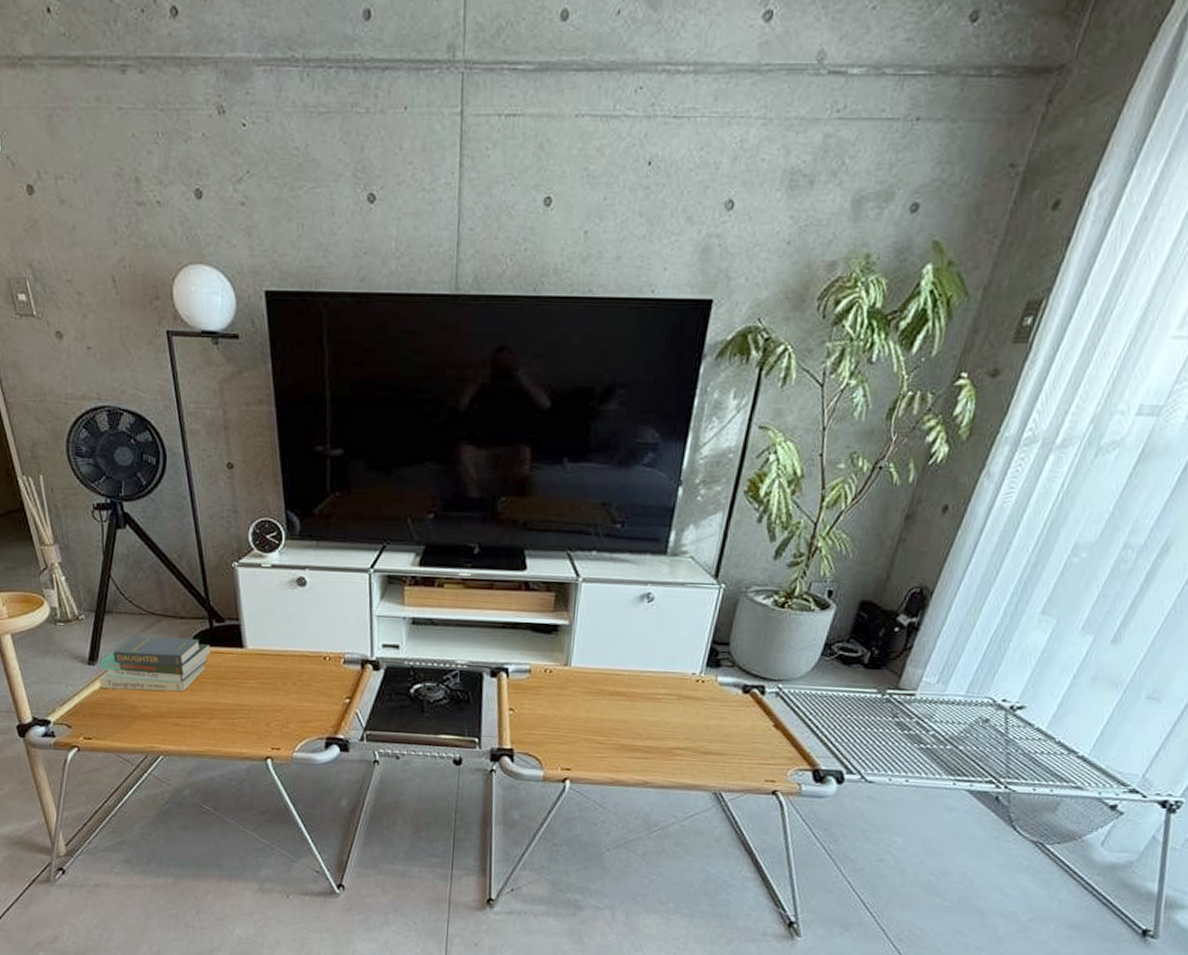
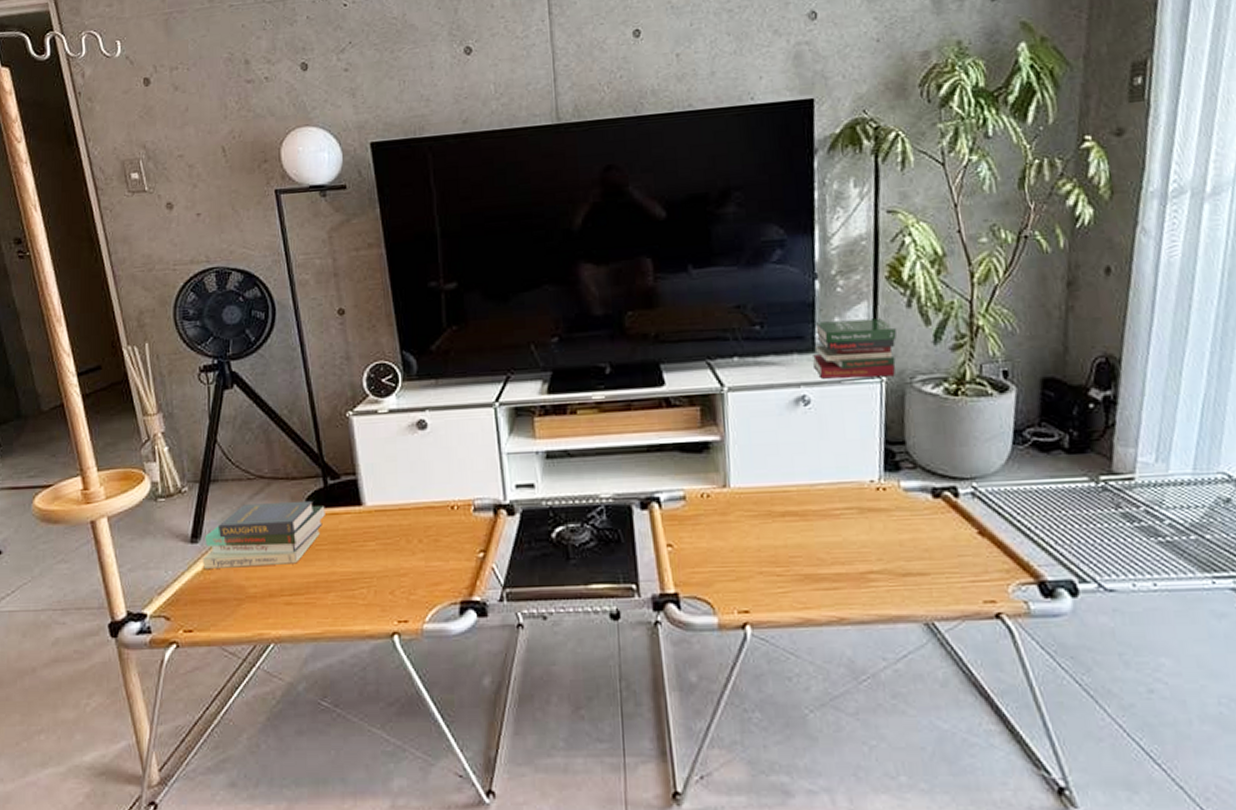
books: none [662,527,743,585] -> present [812,318,897,379]

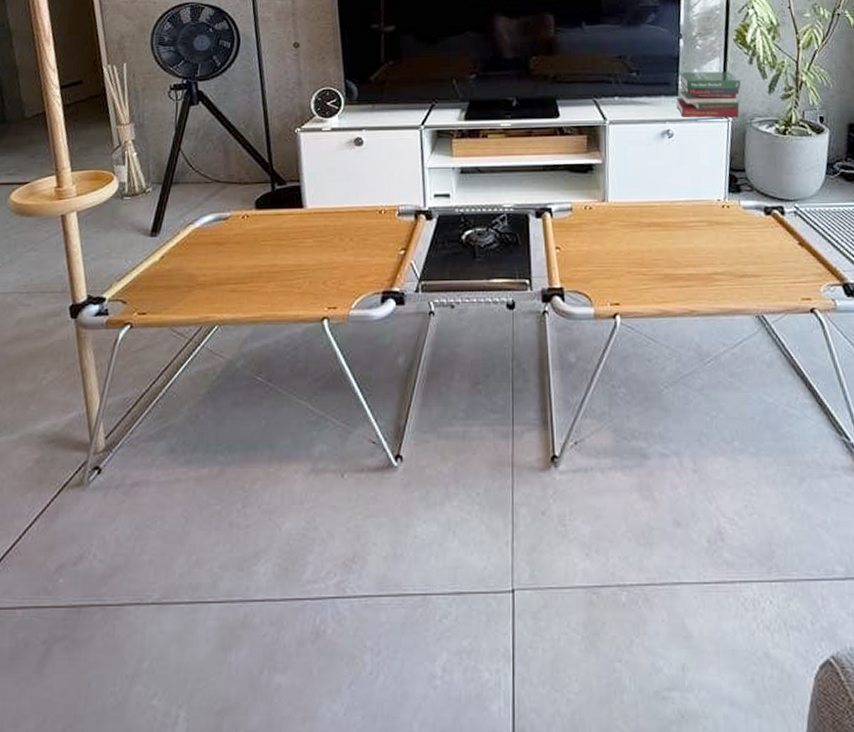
books: present [202,500,325,569] -> none [159,202,271,259]

